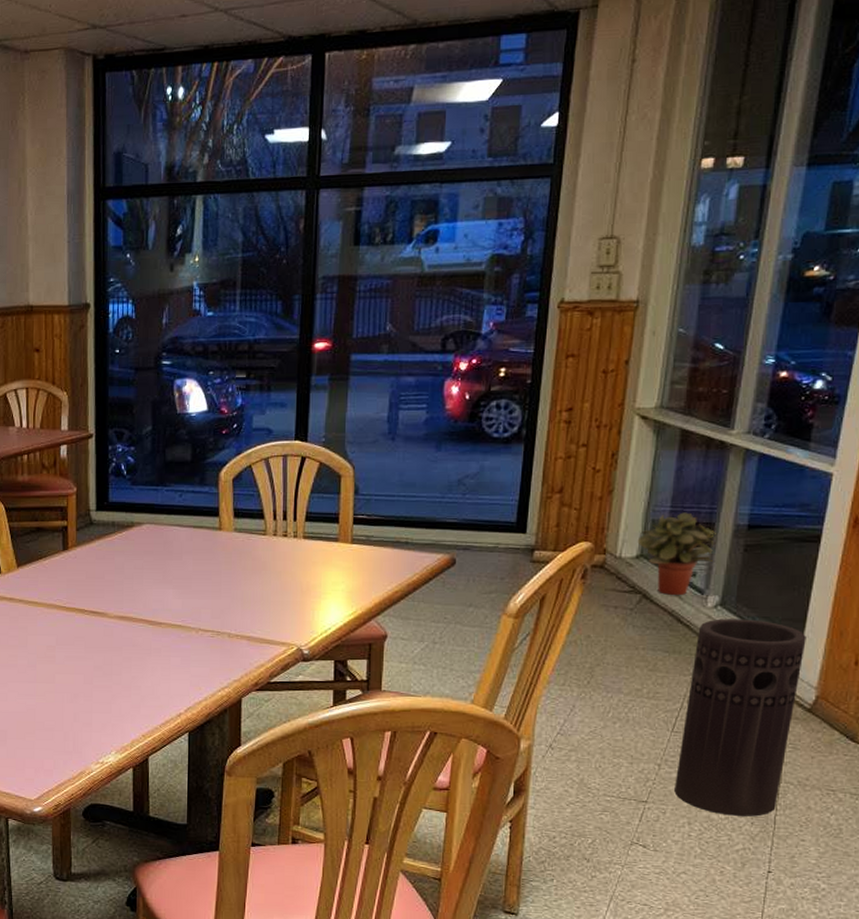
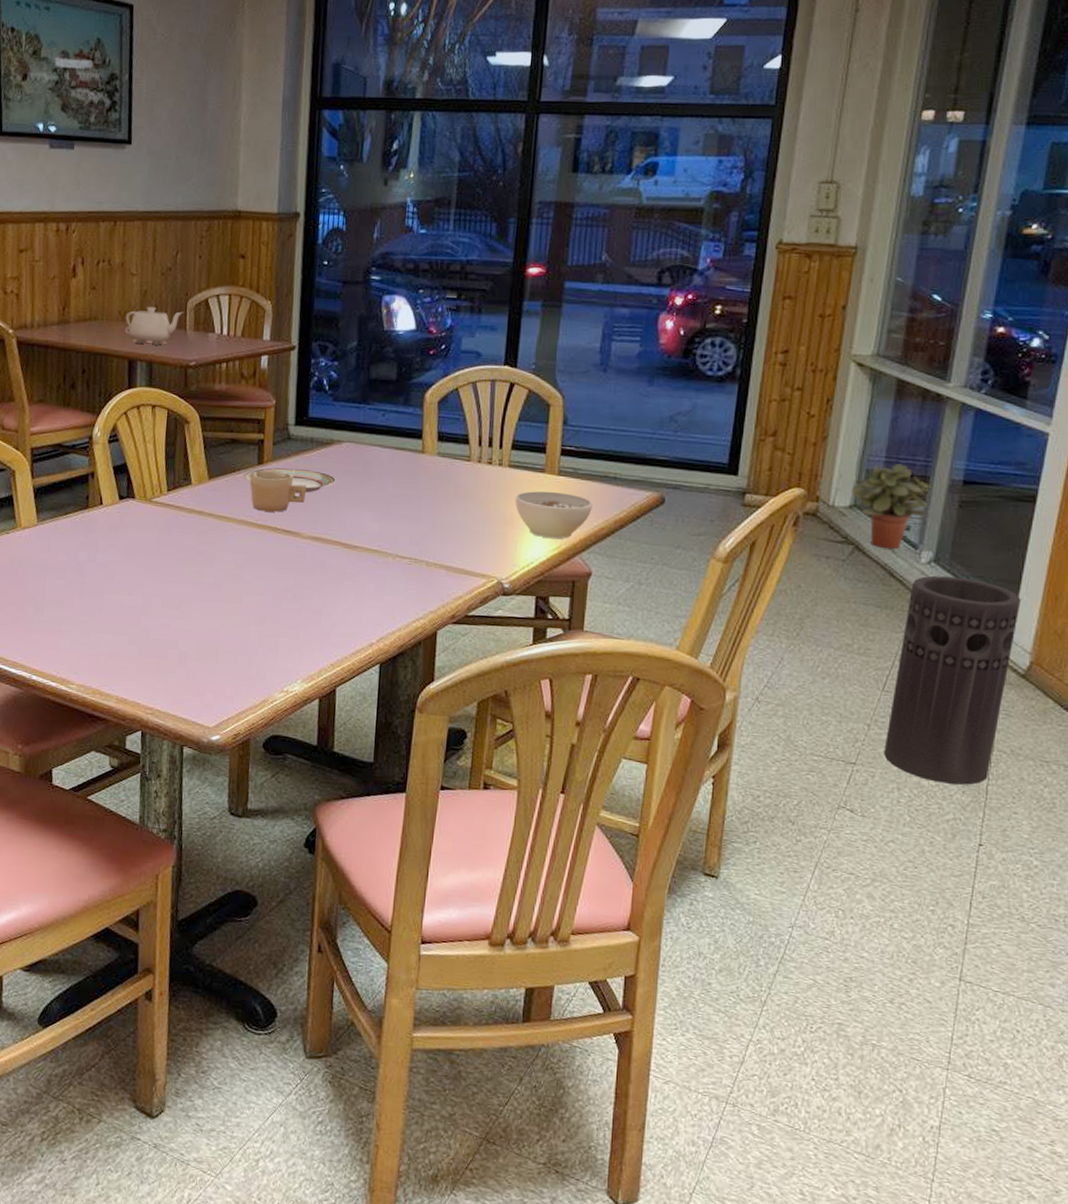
plate: none [49,553,139,576] -> present [243,468,337,493]
cup: none [56,555,111,595] -> present [249,470,307,512]
soup bowl: none [310,560,386,605] -> present [514,491,593,539]

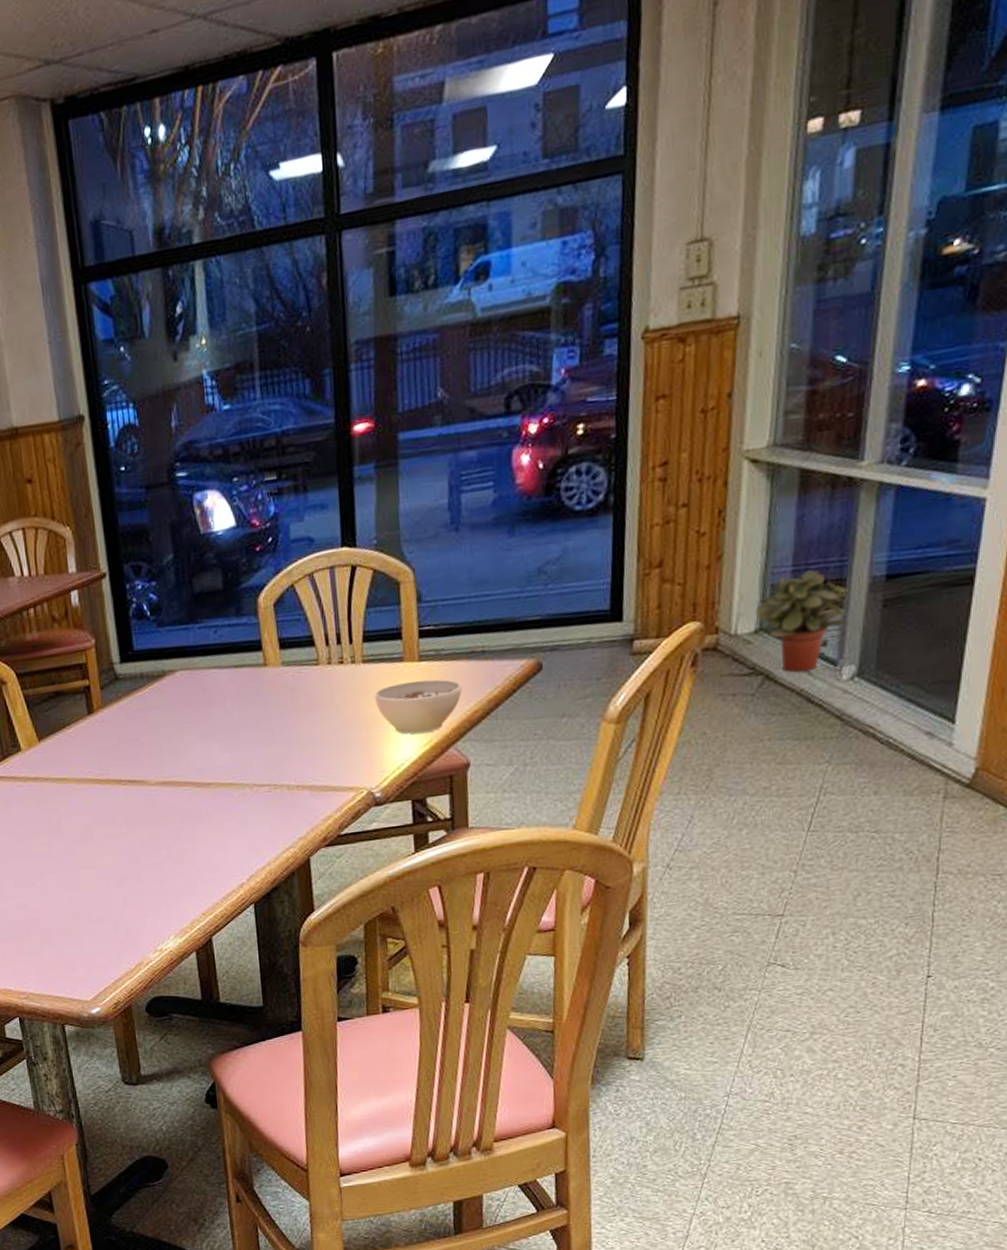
plate: present [243,468,337,493] -> none [74,709,176,738]
cup: present [249,470,307,512] -> none [82,717,146,765]
trash can: present [884,575,1021,785] -> none [814,687,961,919]

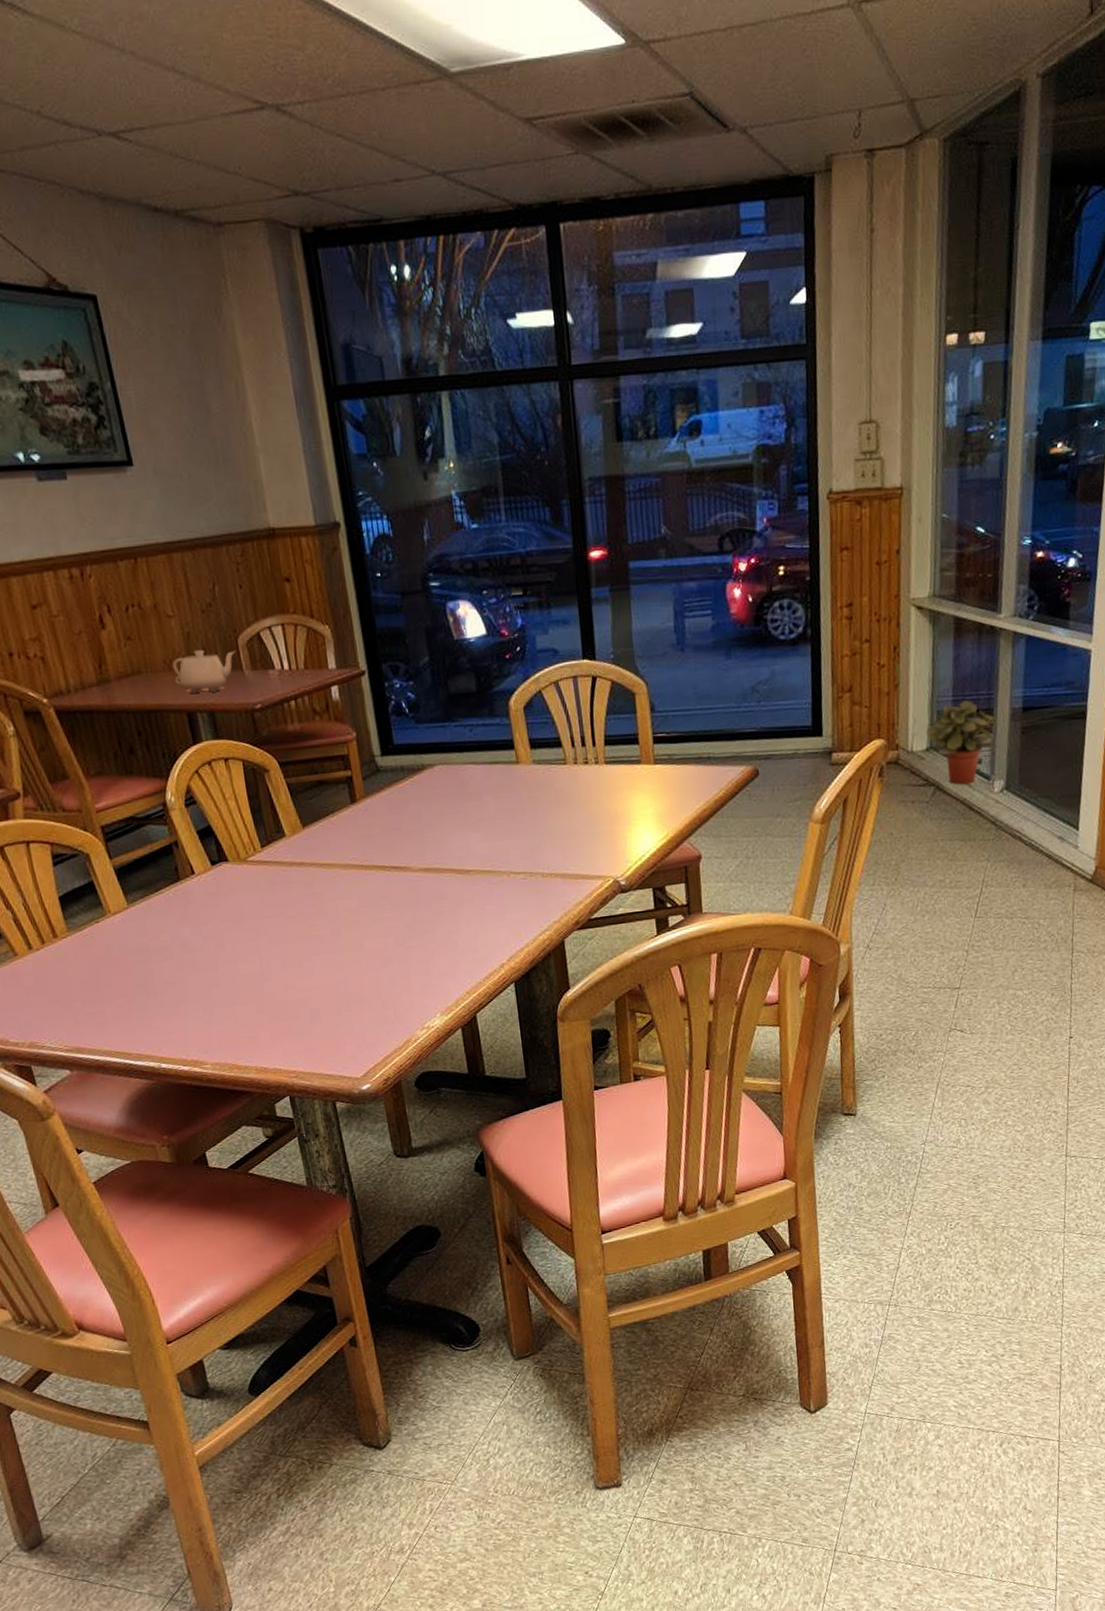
soup bowl: present [374,679,462,735] -> none [616,781,692,829]

